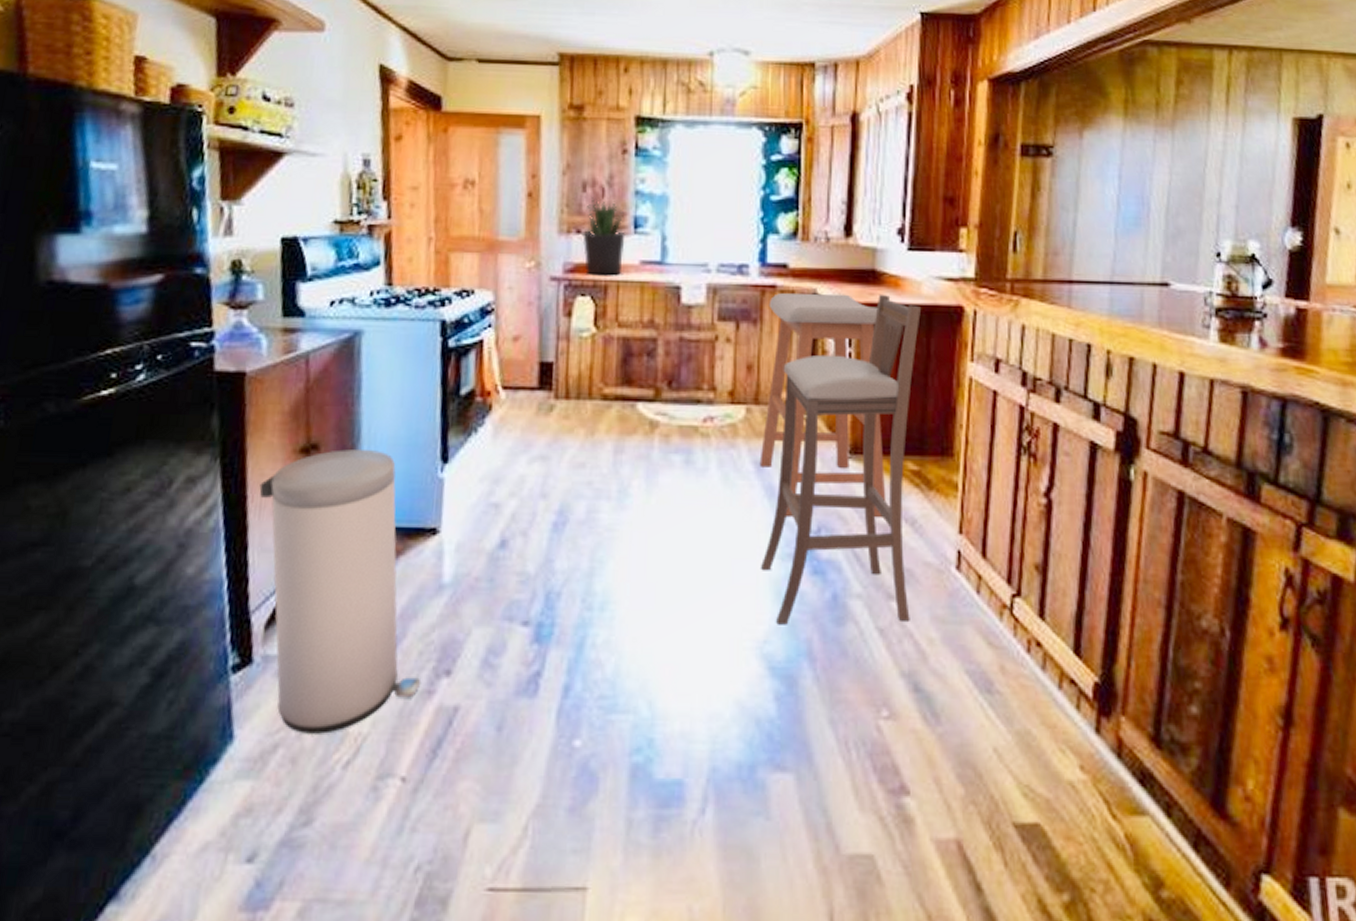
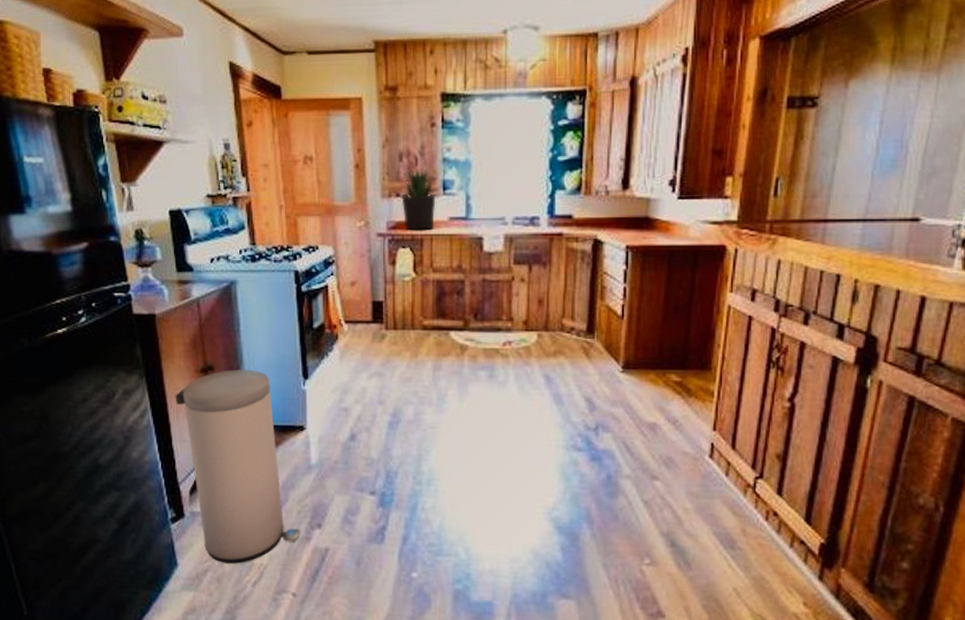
stool: present [759,293,886,517] -> none [549,239,653,417]
bar stool: present [761,294,922,625] -> none [550,237,689,497]

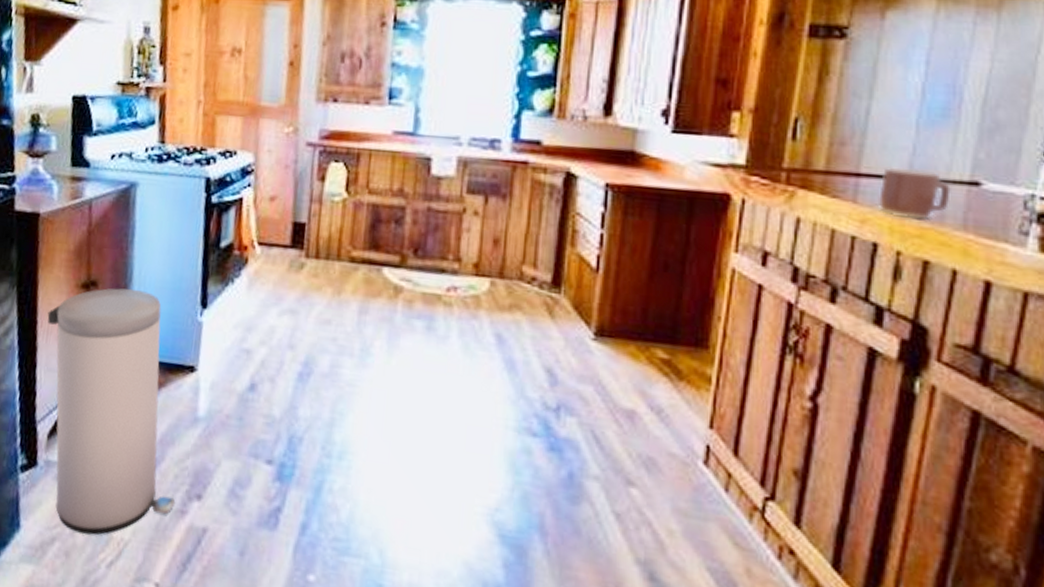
planter: present [401,166,436,231] -> none [338,68,380,145]
mug: none [842,212,897,253] -> present [879,167,951,220]

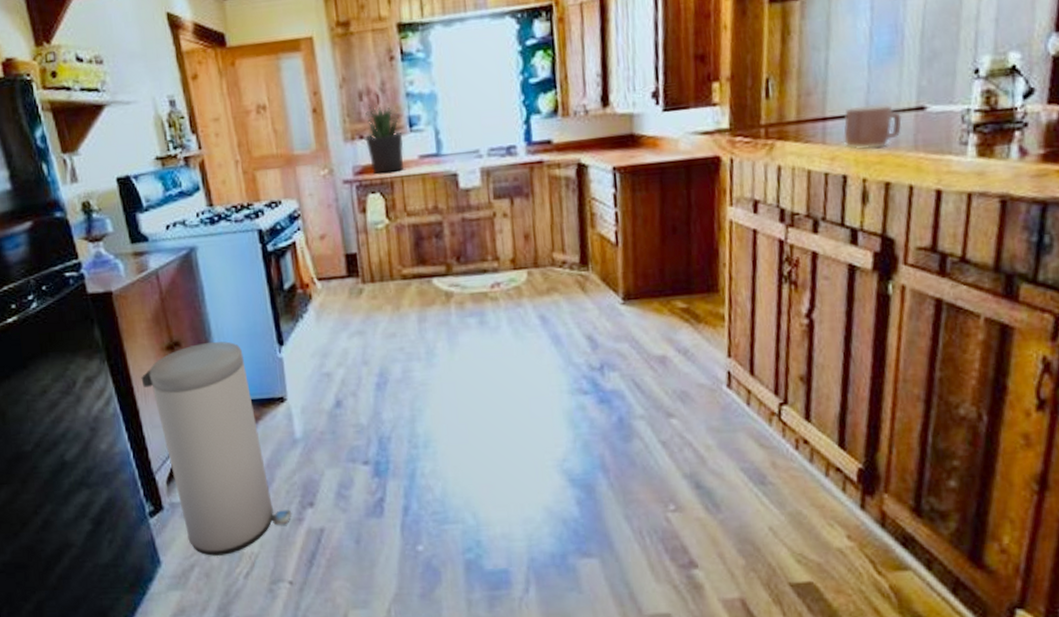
planter: none [338,68,380,145] -> present [365,105,403,175]

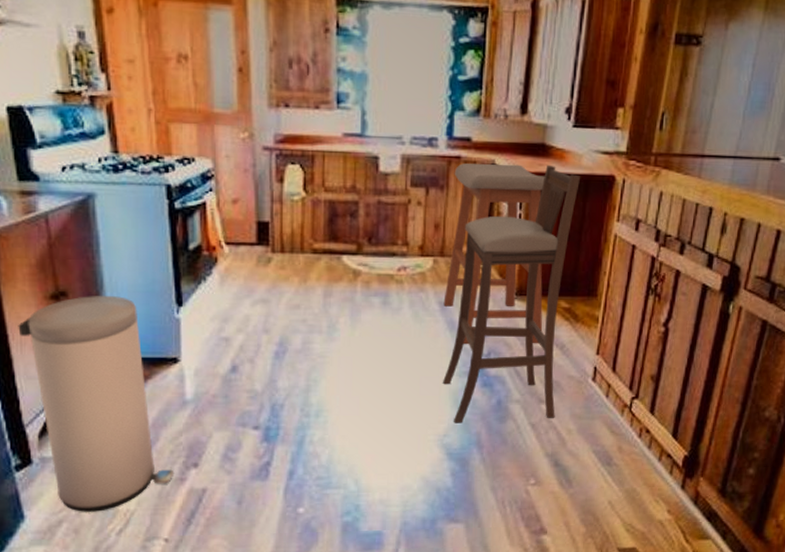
planter: present [365,105,403,175] -> none [291,74,329,147]
stool: none [538,160,660,358] -> present [443,163,545,344]
bar stool: none [554,155,689,446] -> present [443,164,581,423]
mug: present [844,105,902,149] -> none [715,149,762,188]

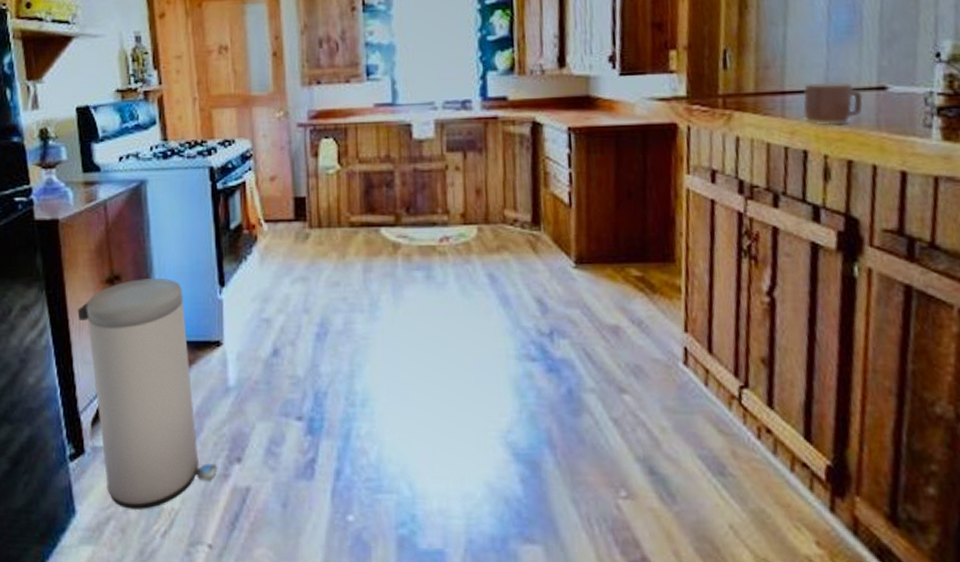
stool: present [443,163,545,344] -> none [492,120,613,321]
bar stool: present [443,164,581,423] -> none [500,117,642,417]
mug: none [715,149,762,188] -> present [803,82,863,126]

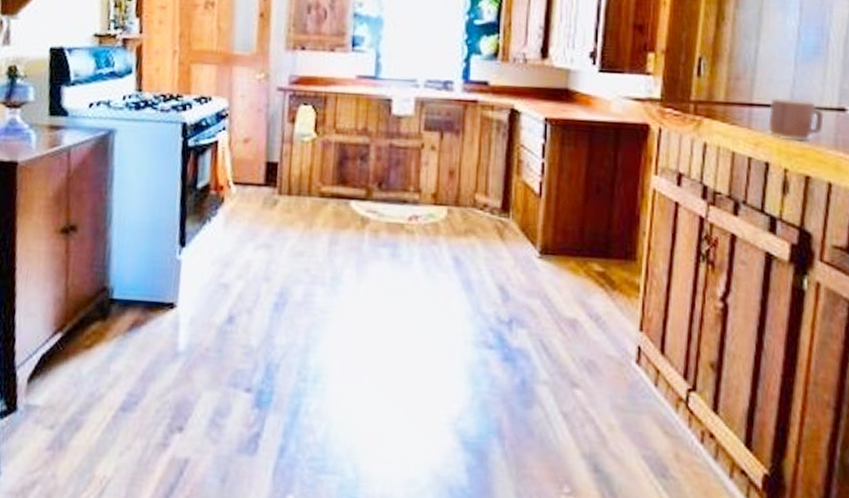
pedal bin: present [77,278,218,509] -> none [26,231,158,475]

